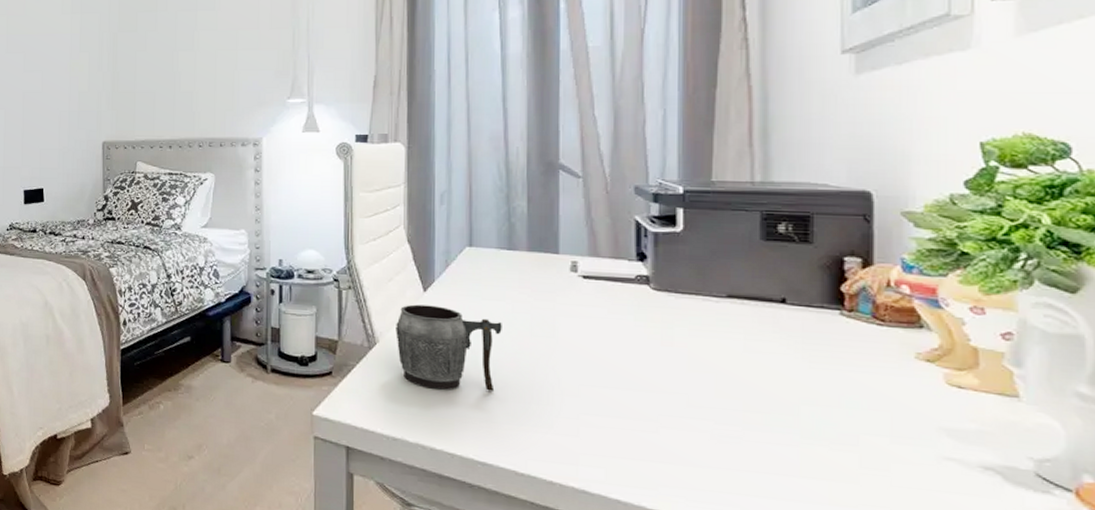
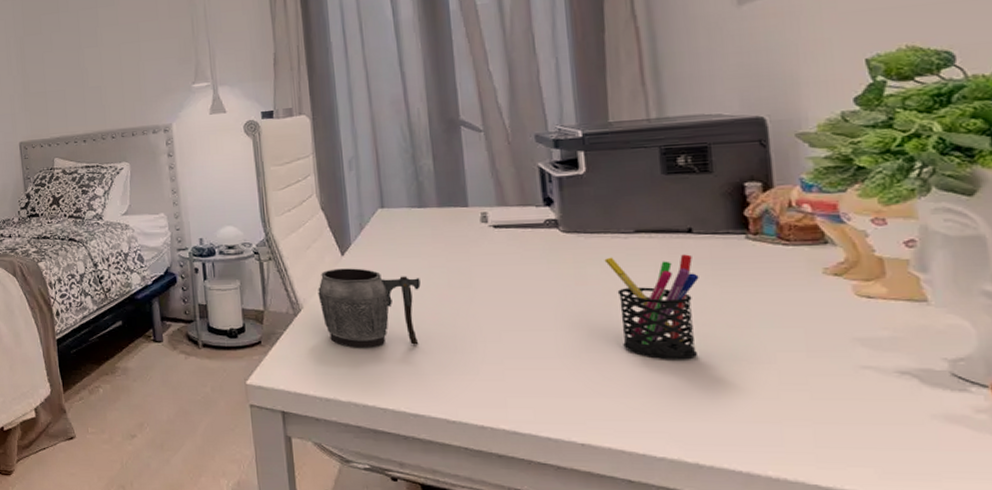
pen holder: none [693,320,788,434] -> present [604,254,699,360]

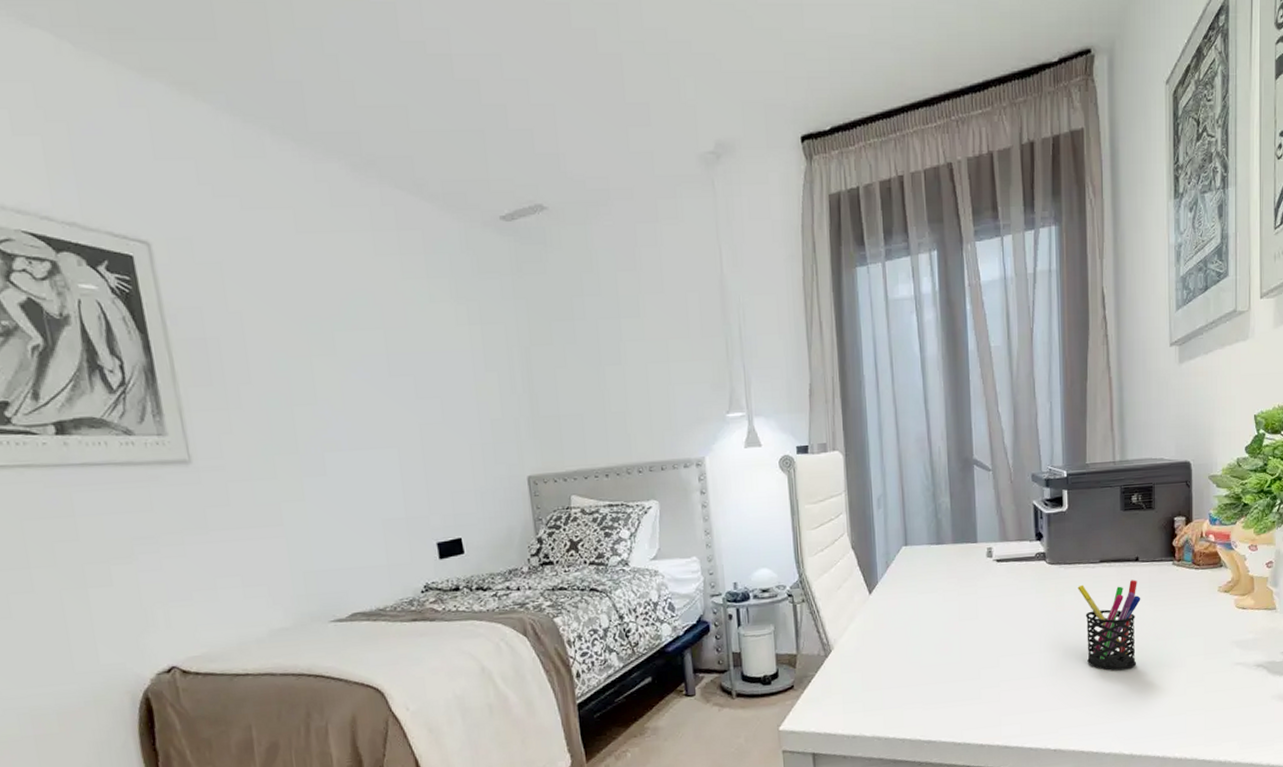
mug: present [318,268,421,348] -> none [847,605,936,684]

